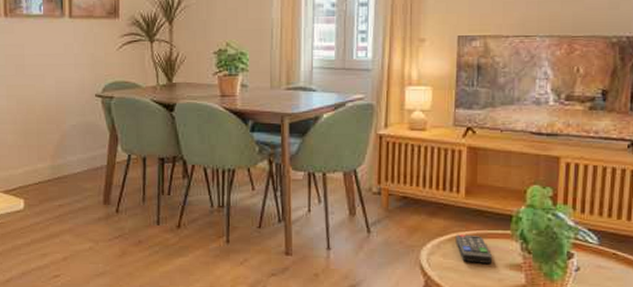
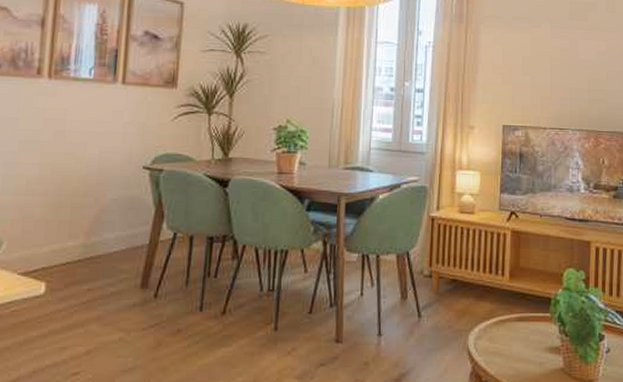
remote control: present [455,234,493,263] -> none [501,317,534,347]

